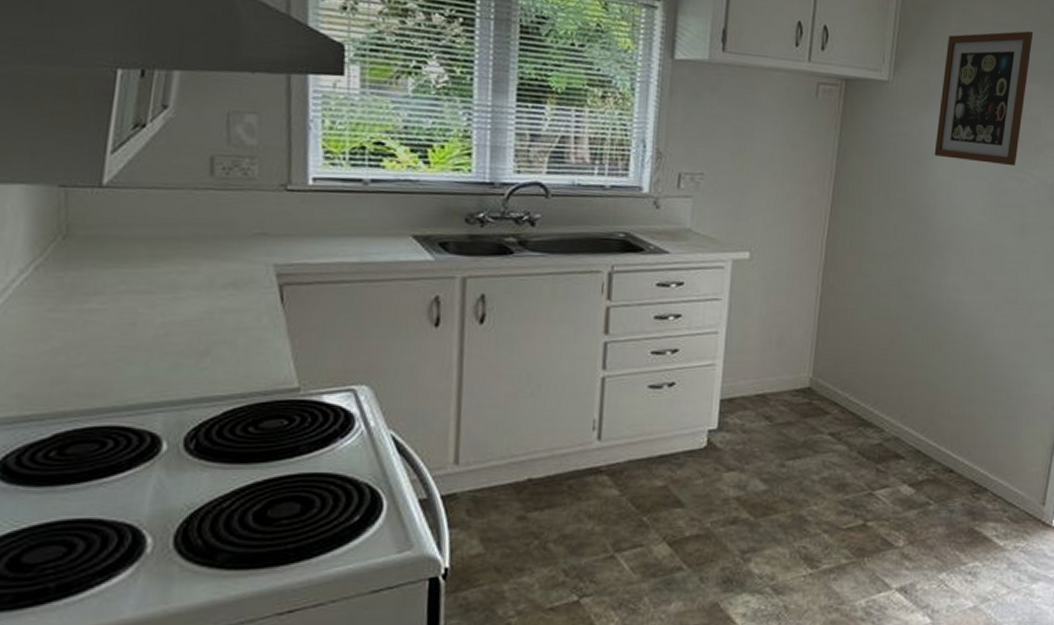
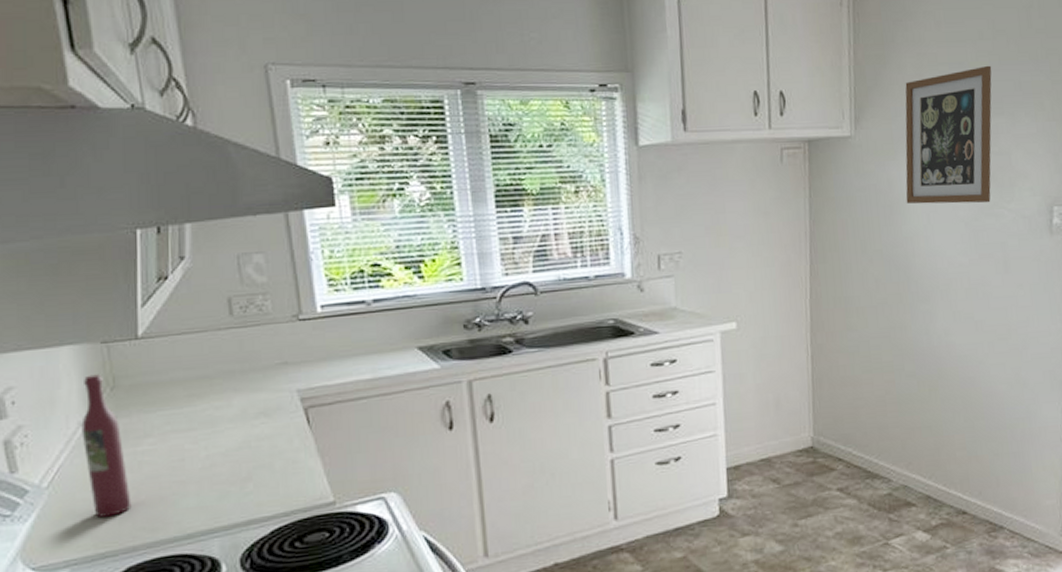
wine bottle: none [21,219,69,376] -> present [81,374,132,518]

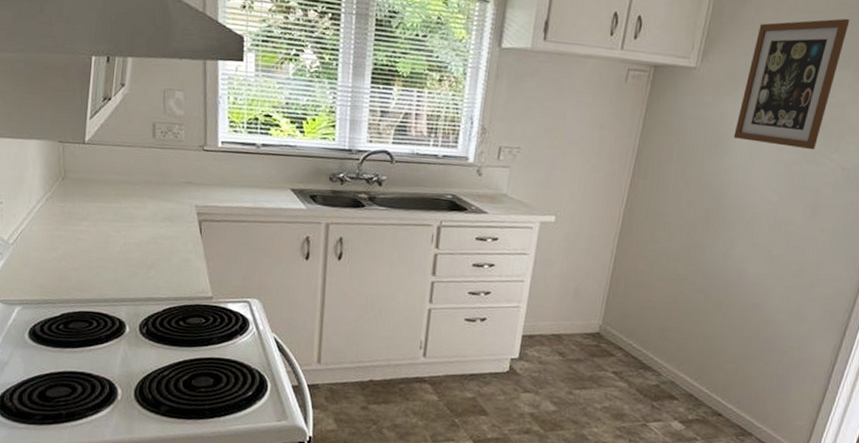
wine bottle: present [81,374,132,518] -> none [39,165,69,274]

